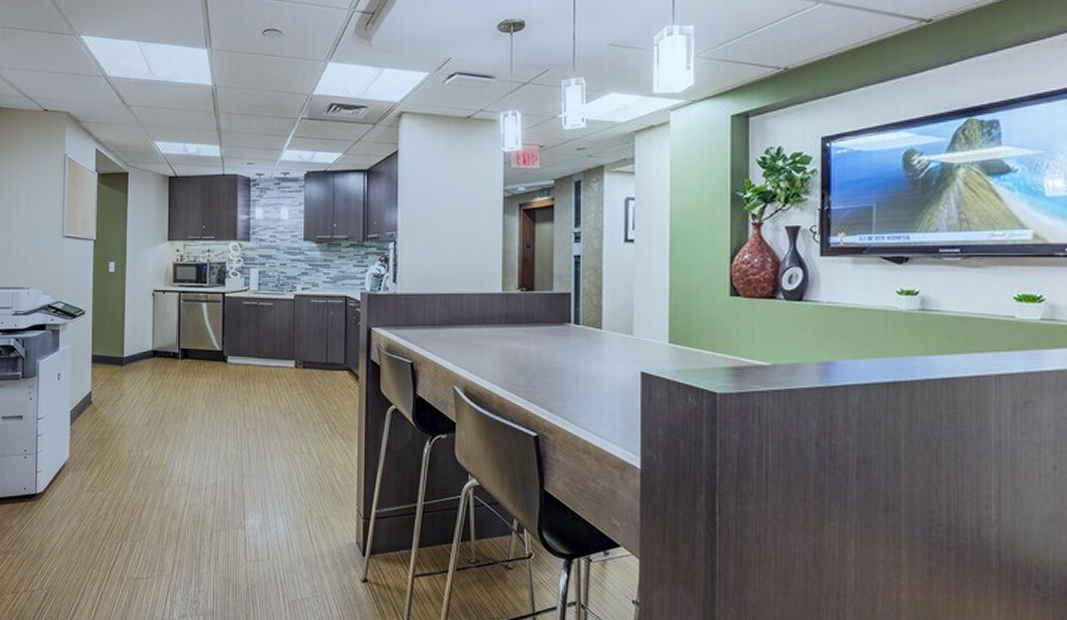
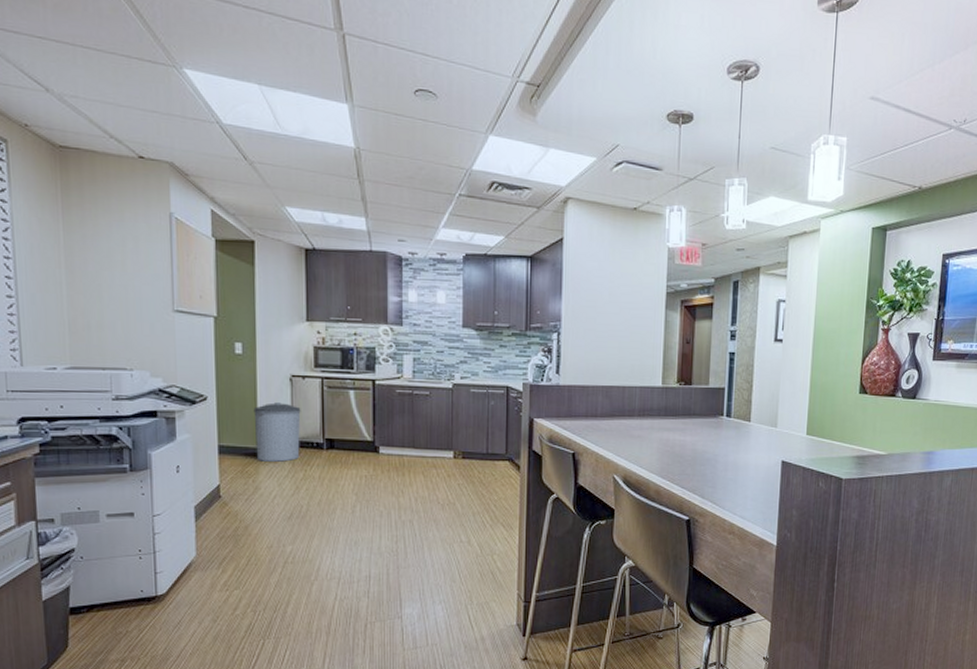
trash can: none [121,315,161,370] -> present [253,402,301,462]

